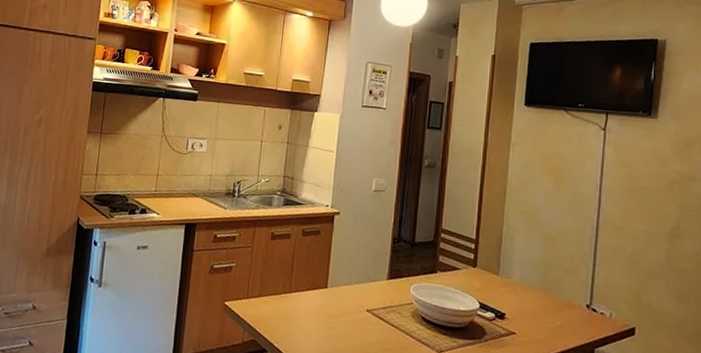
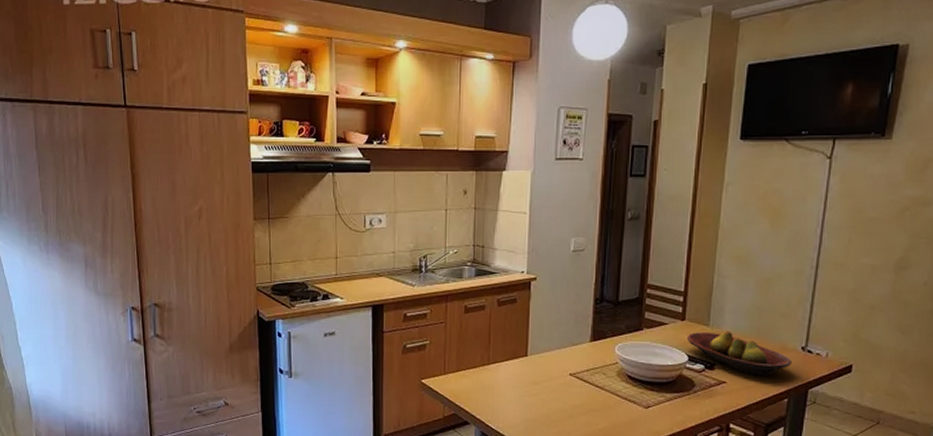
fruit bowl: none [478,280,578,331] -> present [686,330,792,376]

